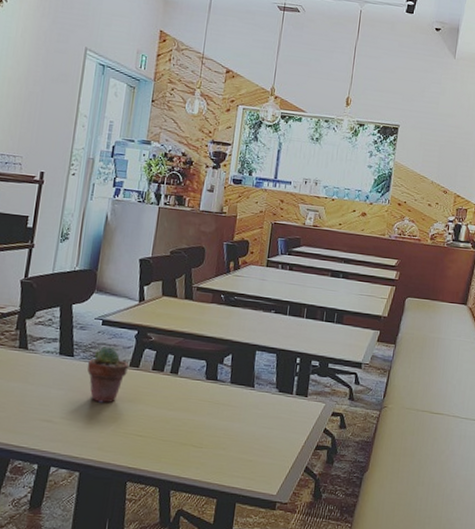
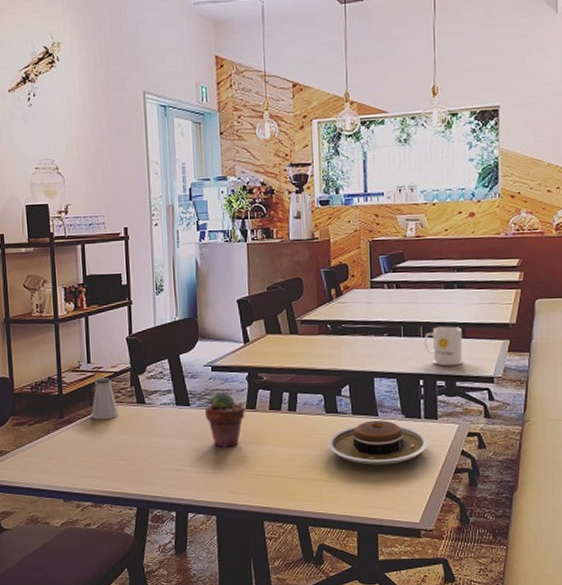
plate: none [202,391,297,436] -> present [327,420,429,465]
mug: none [305,310,341,349] -> present [424,326,464,366]

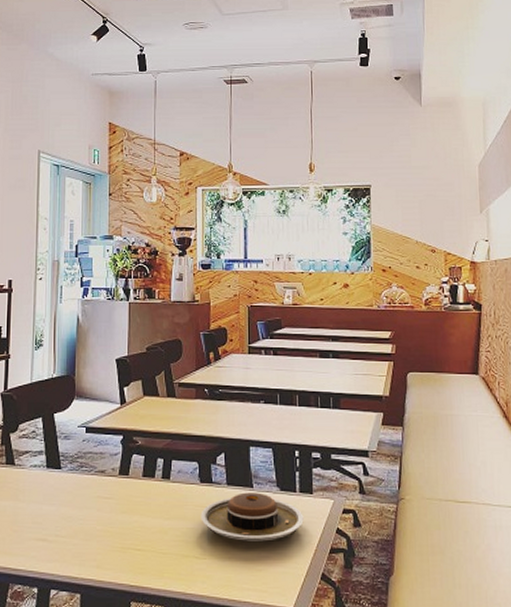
potted succulent: present [204,392,245,448] -> none [75,456,117,517]
mug: present [424,326,464,366] -> none [300,396,339,438]

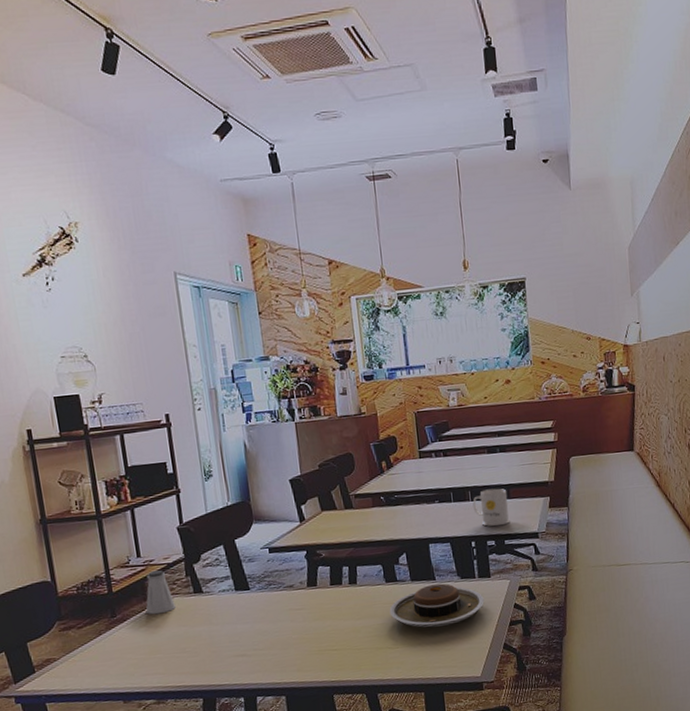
mug: none [300,396,339,438] -> present [472,488,510,527]

